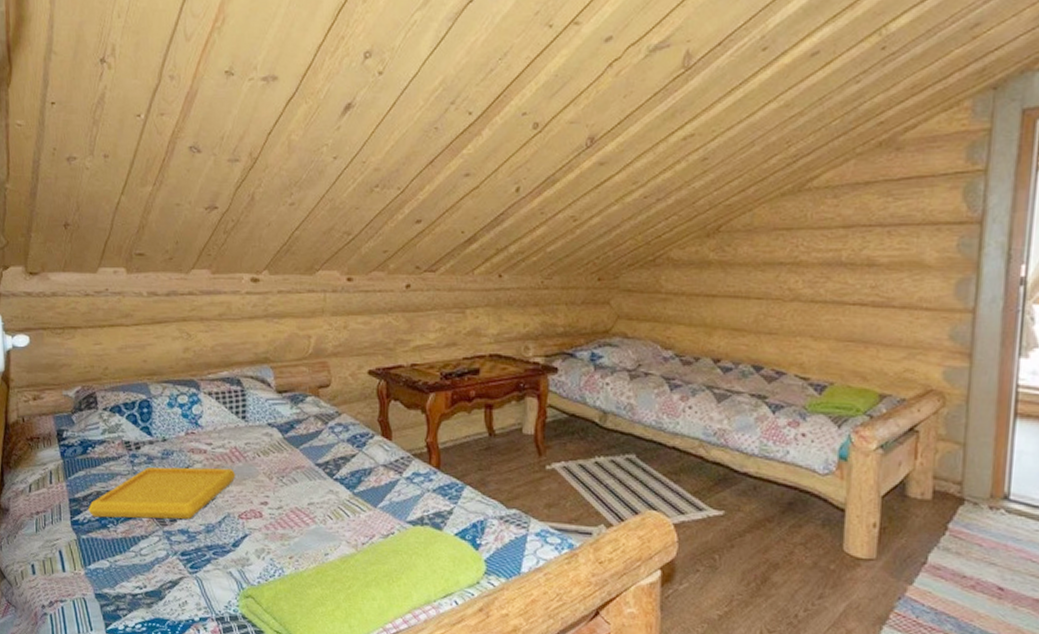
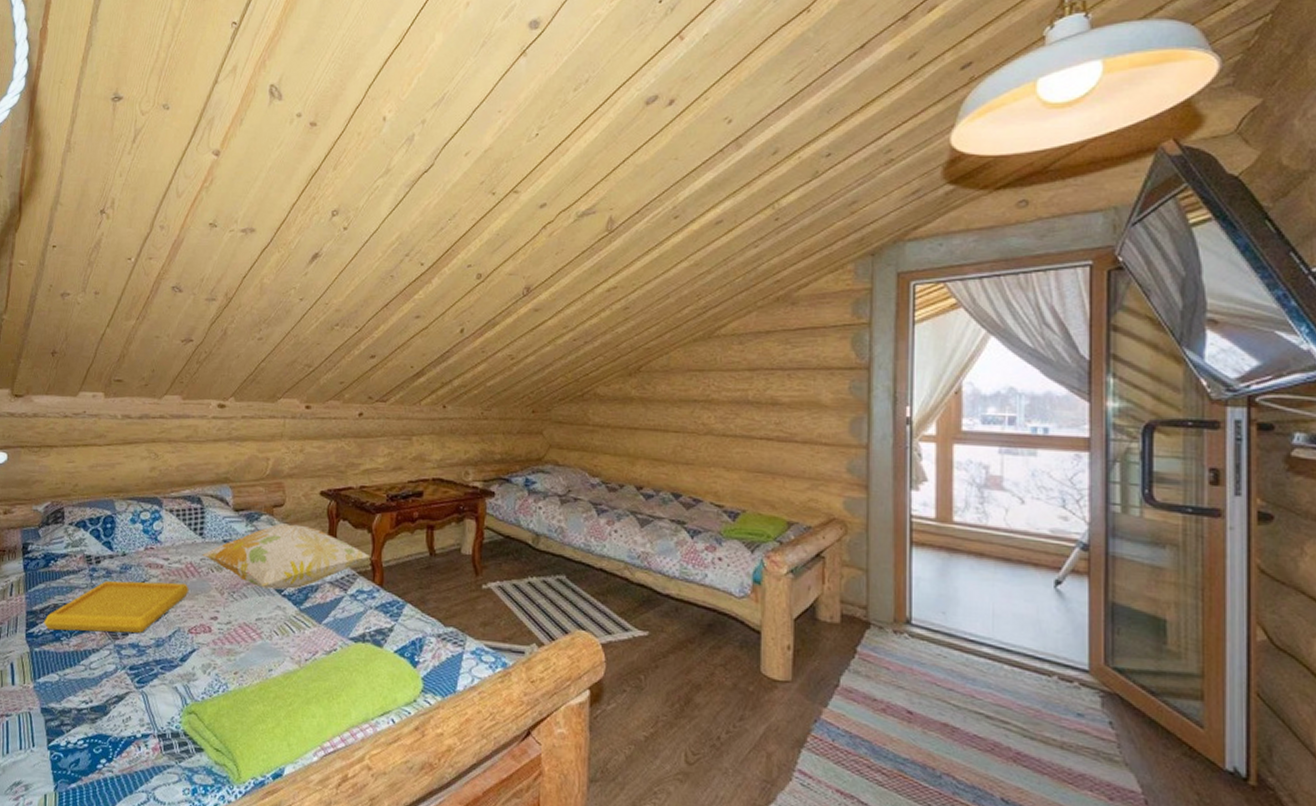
decorative pillow: none [246,405,426,474] -> present [202,523,371,590]

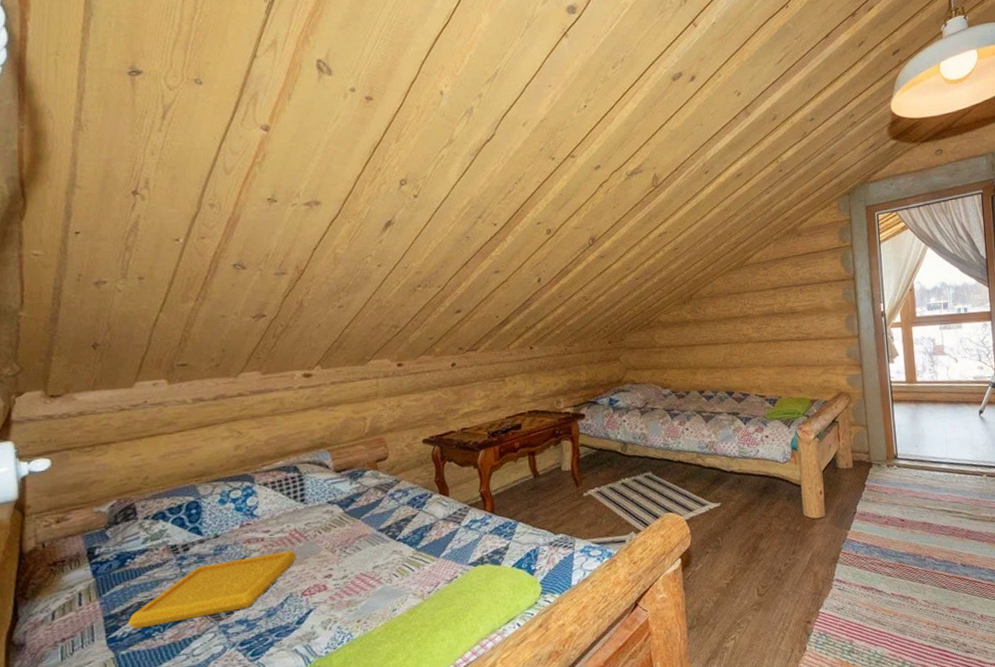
decorative pillow: present [202,523,371,590] -> none [306,473,480,538]

